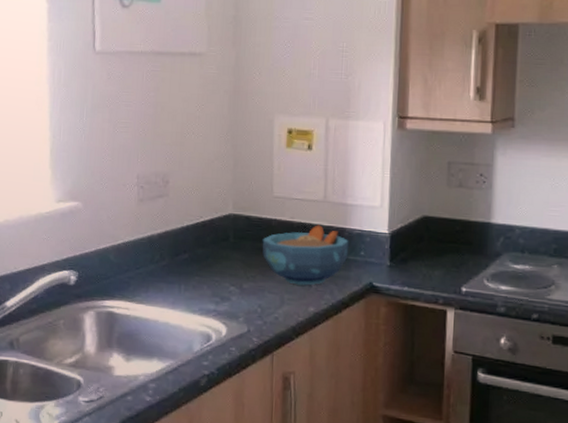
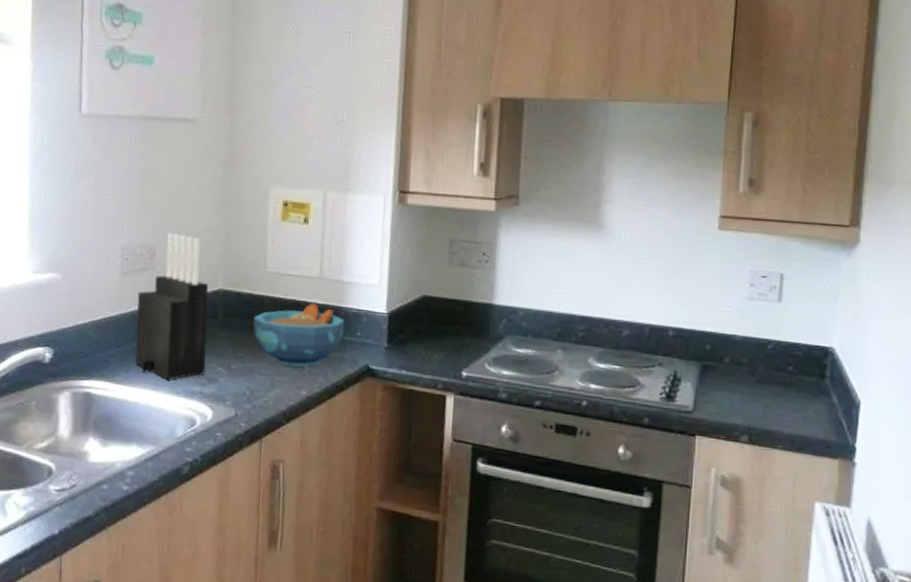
knife block: none [153,161,220,299] -> present [135,232,209,380]

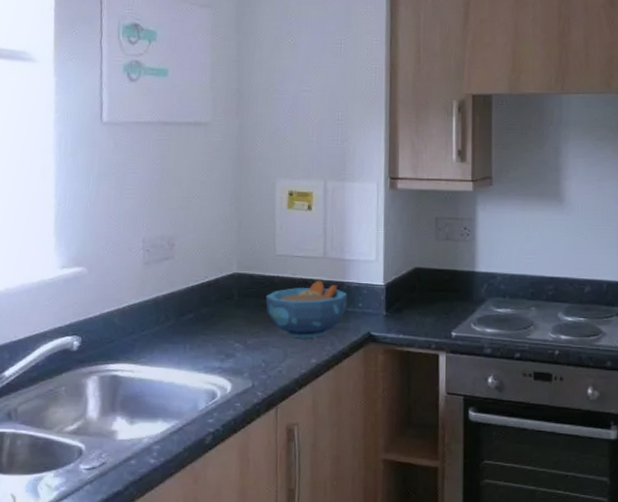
knife block: present [135,232,209,380] -> none [158,224,224,358]

